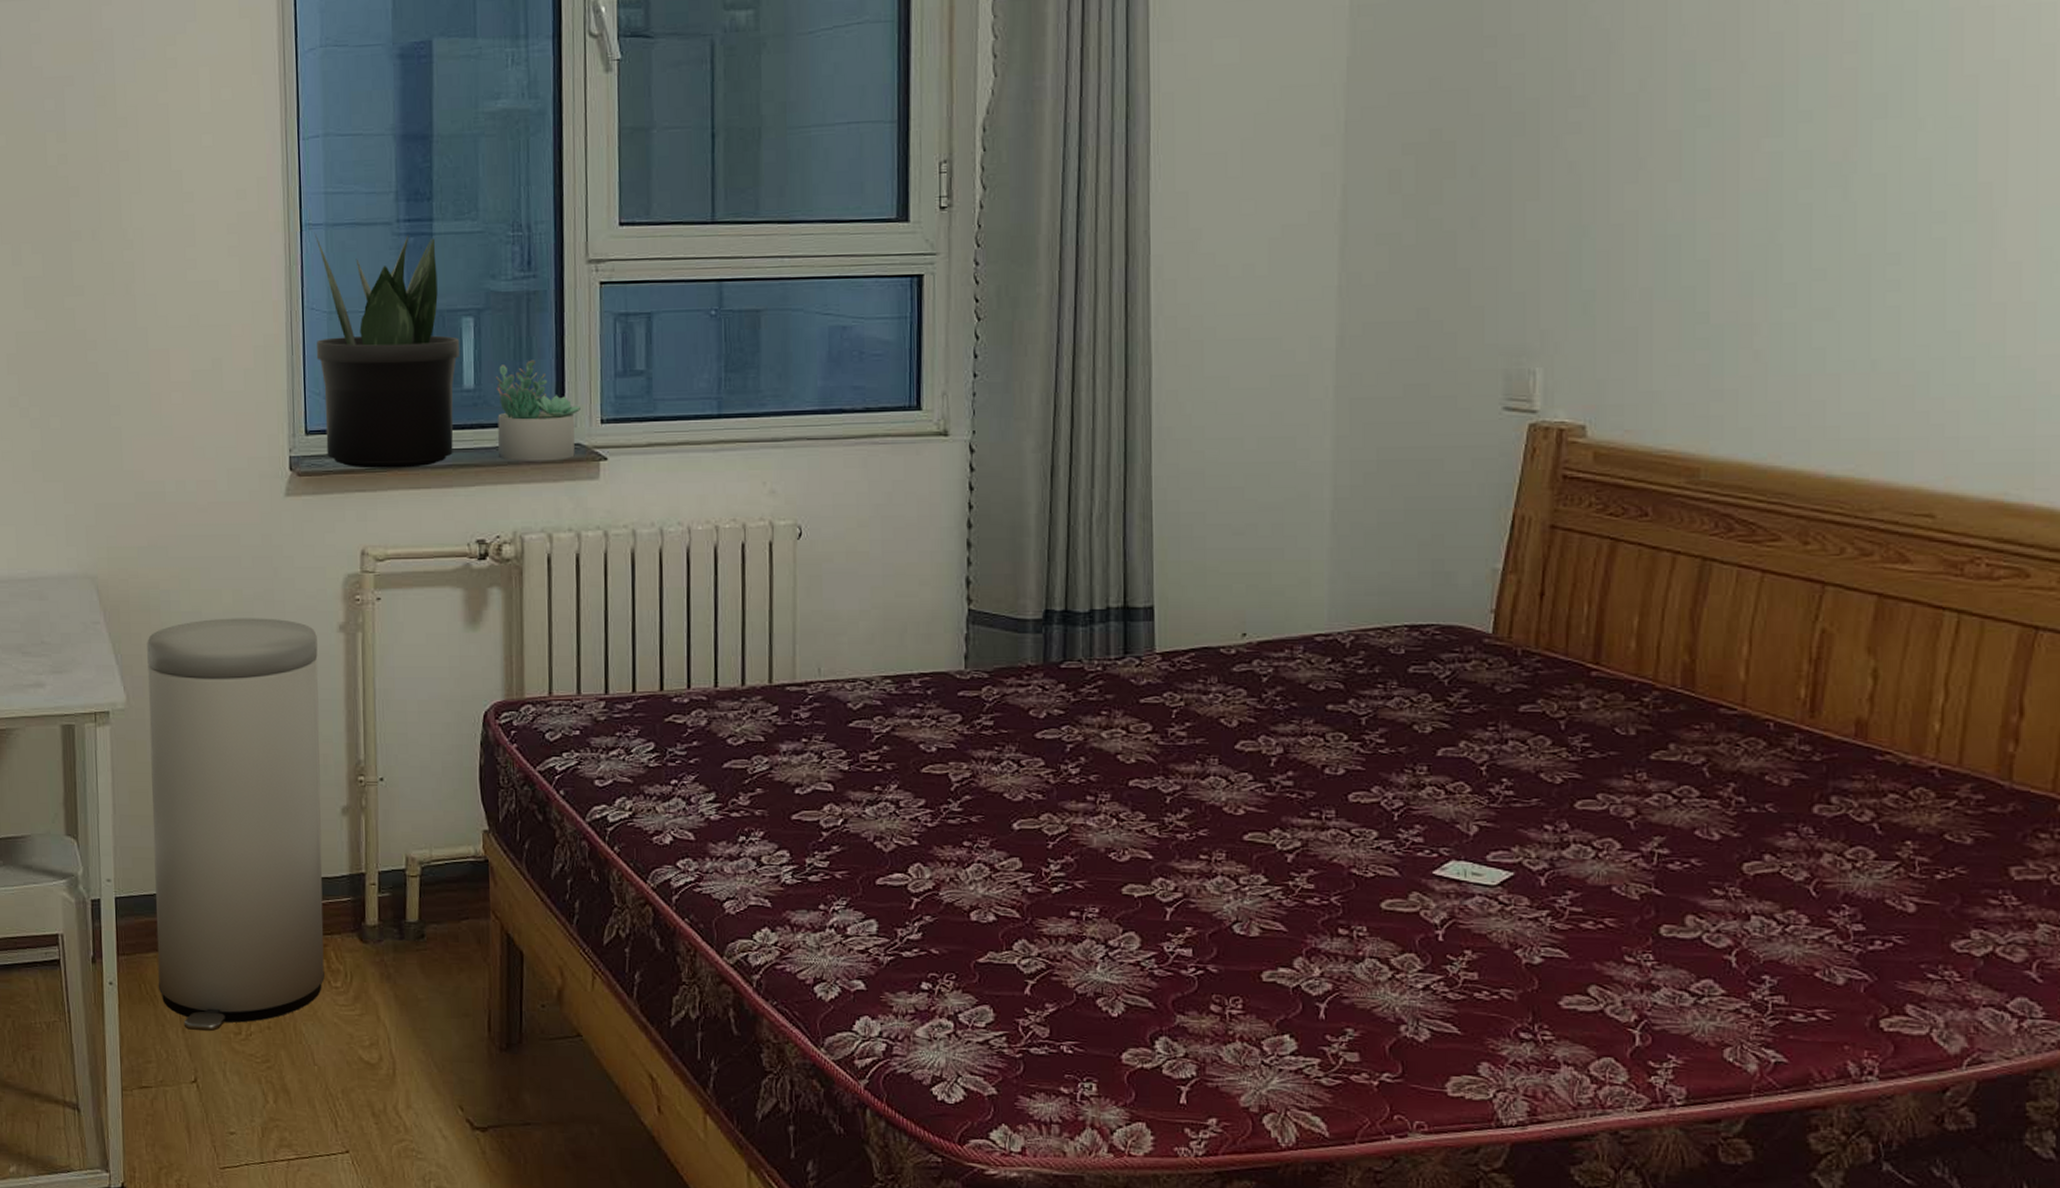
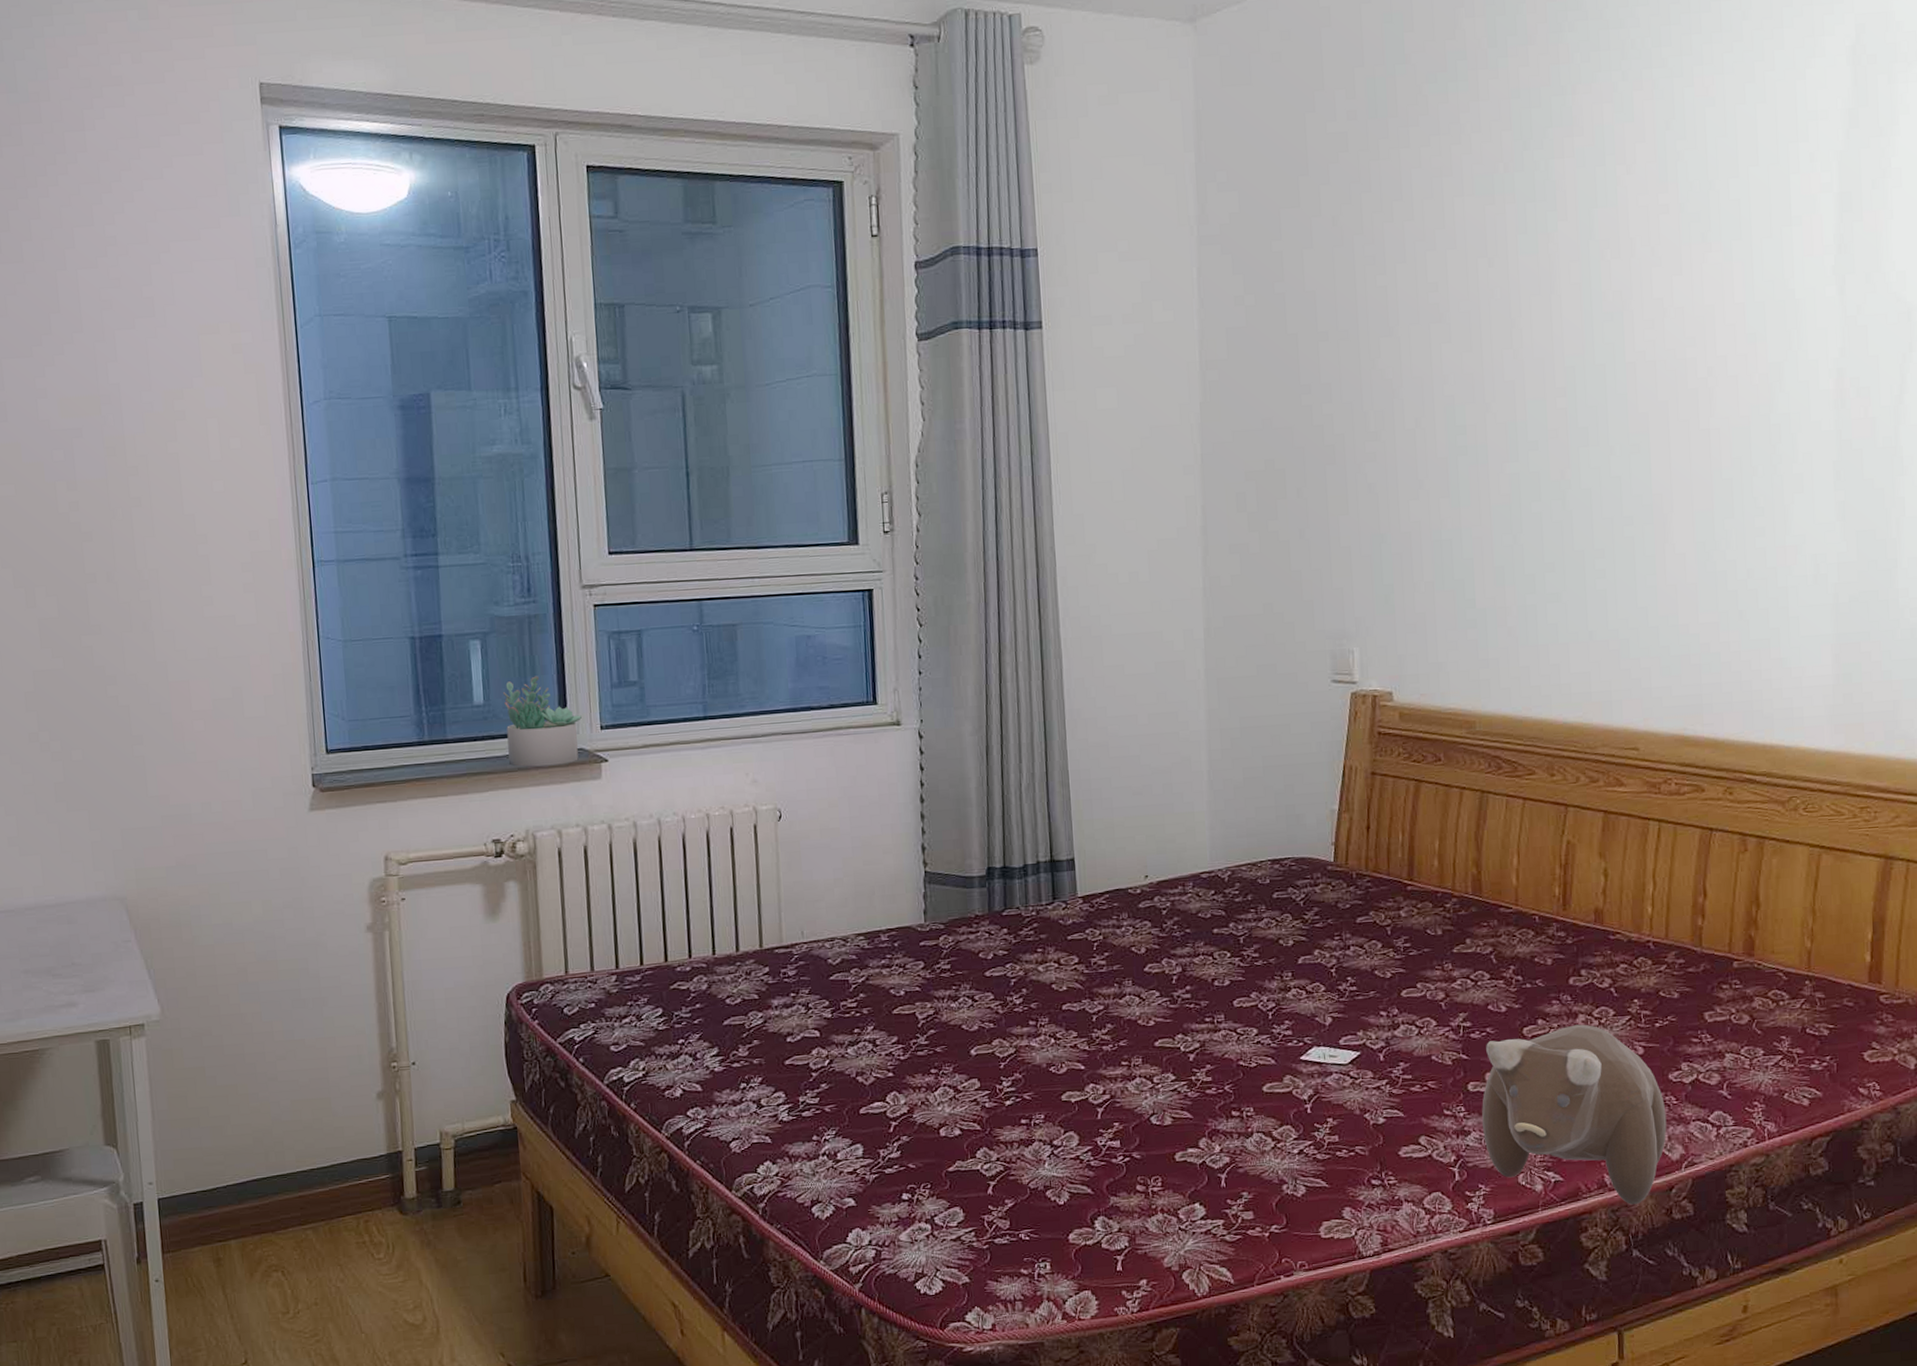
pedal bin: present [147,618,325,1032] -> none [179,924,368,1316]
planter: present [314,232,459,469] -> none [326,568,469,782]
plush toy: none [1678,866,1944,1106] -> present [1482,1024,1667,1205]

